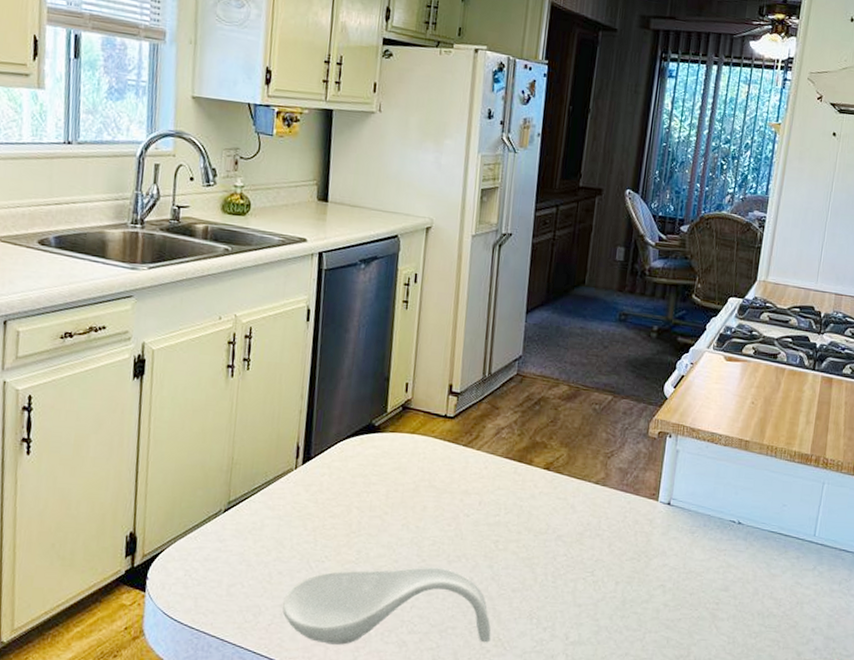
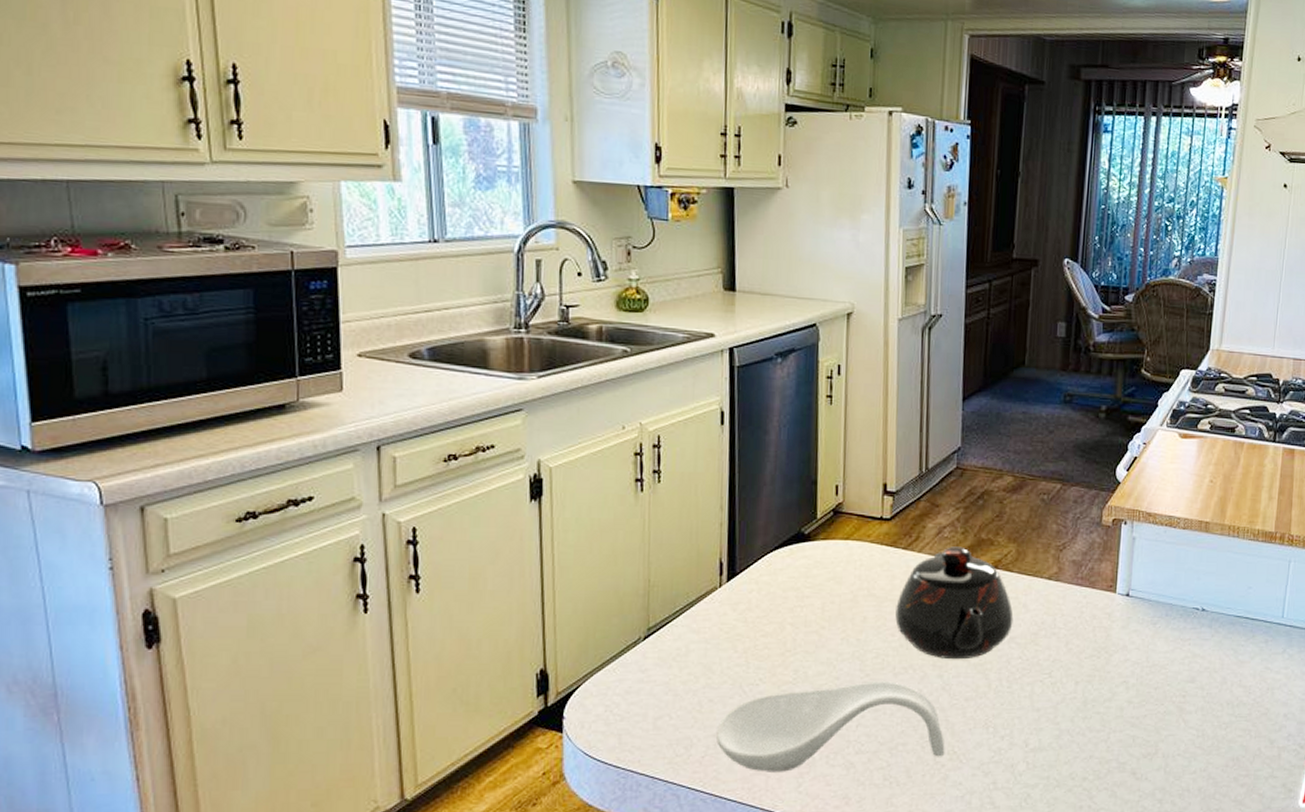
teapot: none [452,447,562,553] -> present [895,546,1014,660]

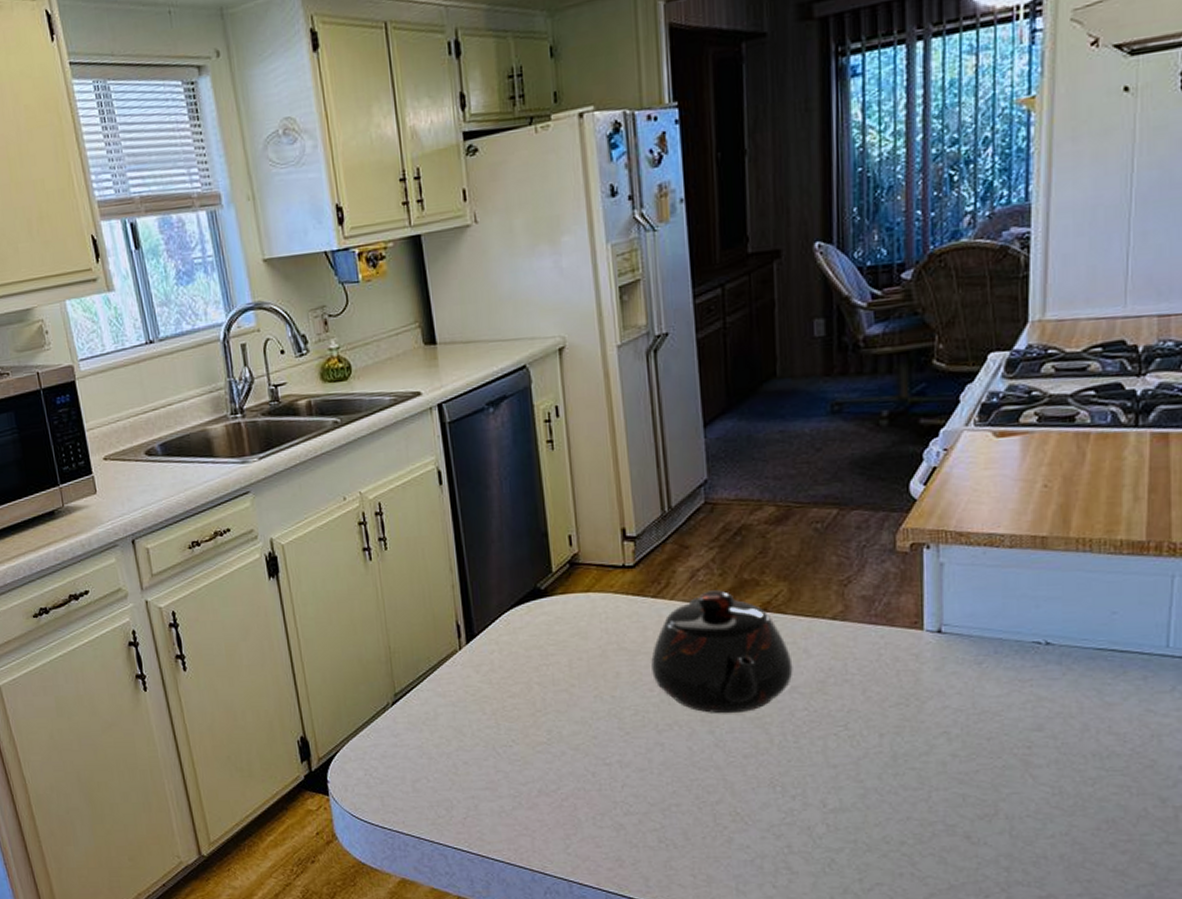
spoon rest: present [715,681,945,772] -> none [474,739,726,834]

